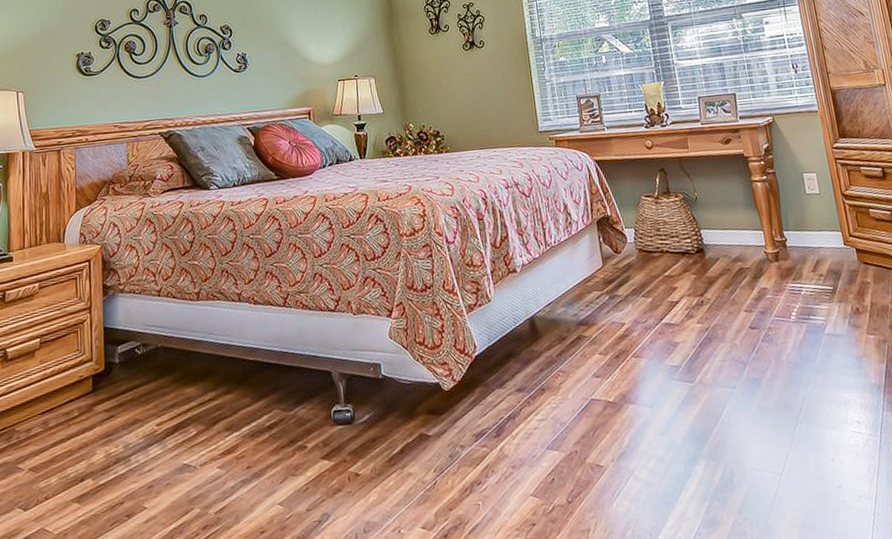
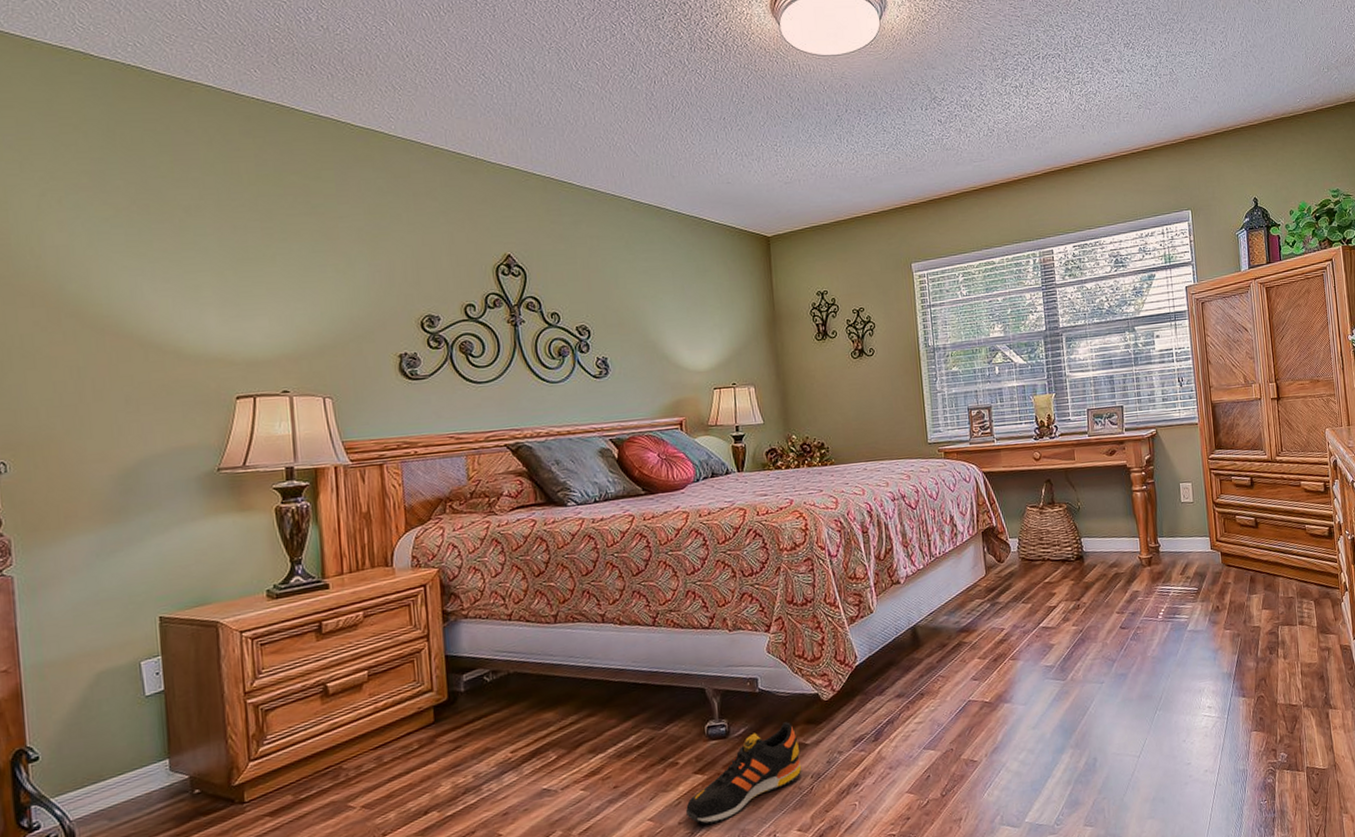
shoe: none [313,411,425,514] -> present [685,722,802,824]

